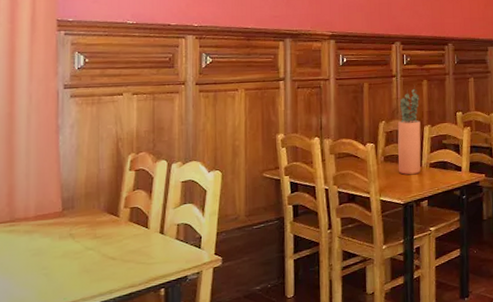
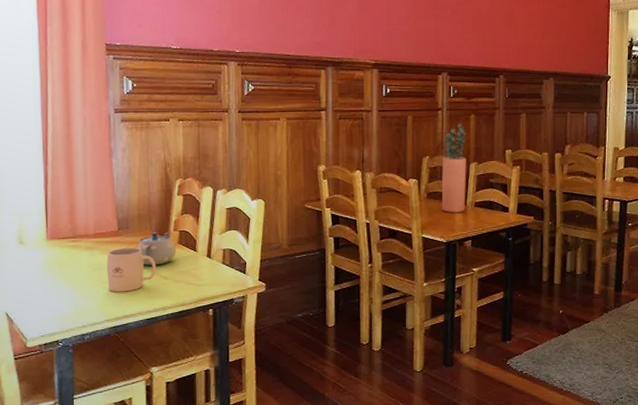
mug: none [47,227,104,278] -> present [106,247,157,292]
teapot: none [82,209,127,247] -> present [136,232,177,266]

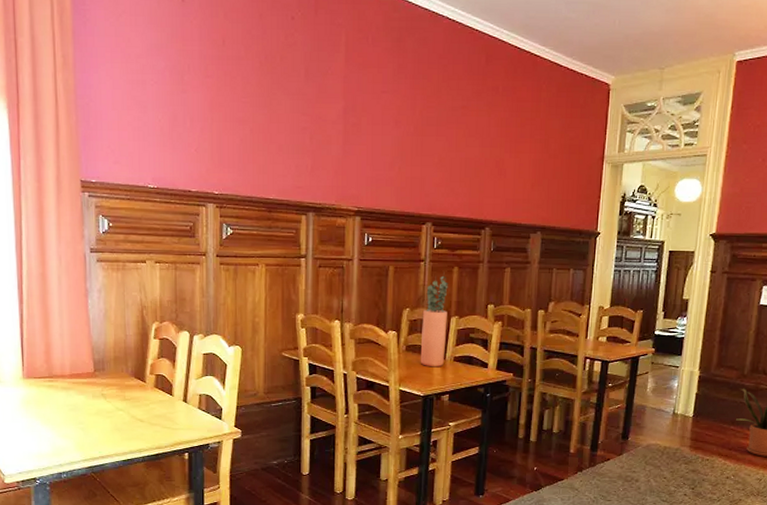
mug: present [106,247,157,292] -> none [83,389,133,433]
teapot: present [136,232,177,266] -> none [112,375,153,408]

